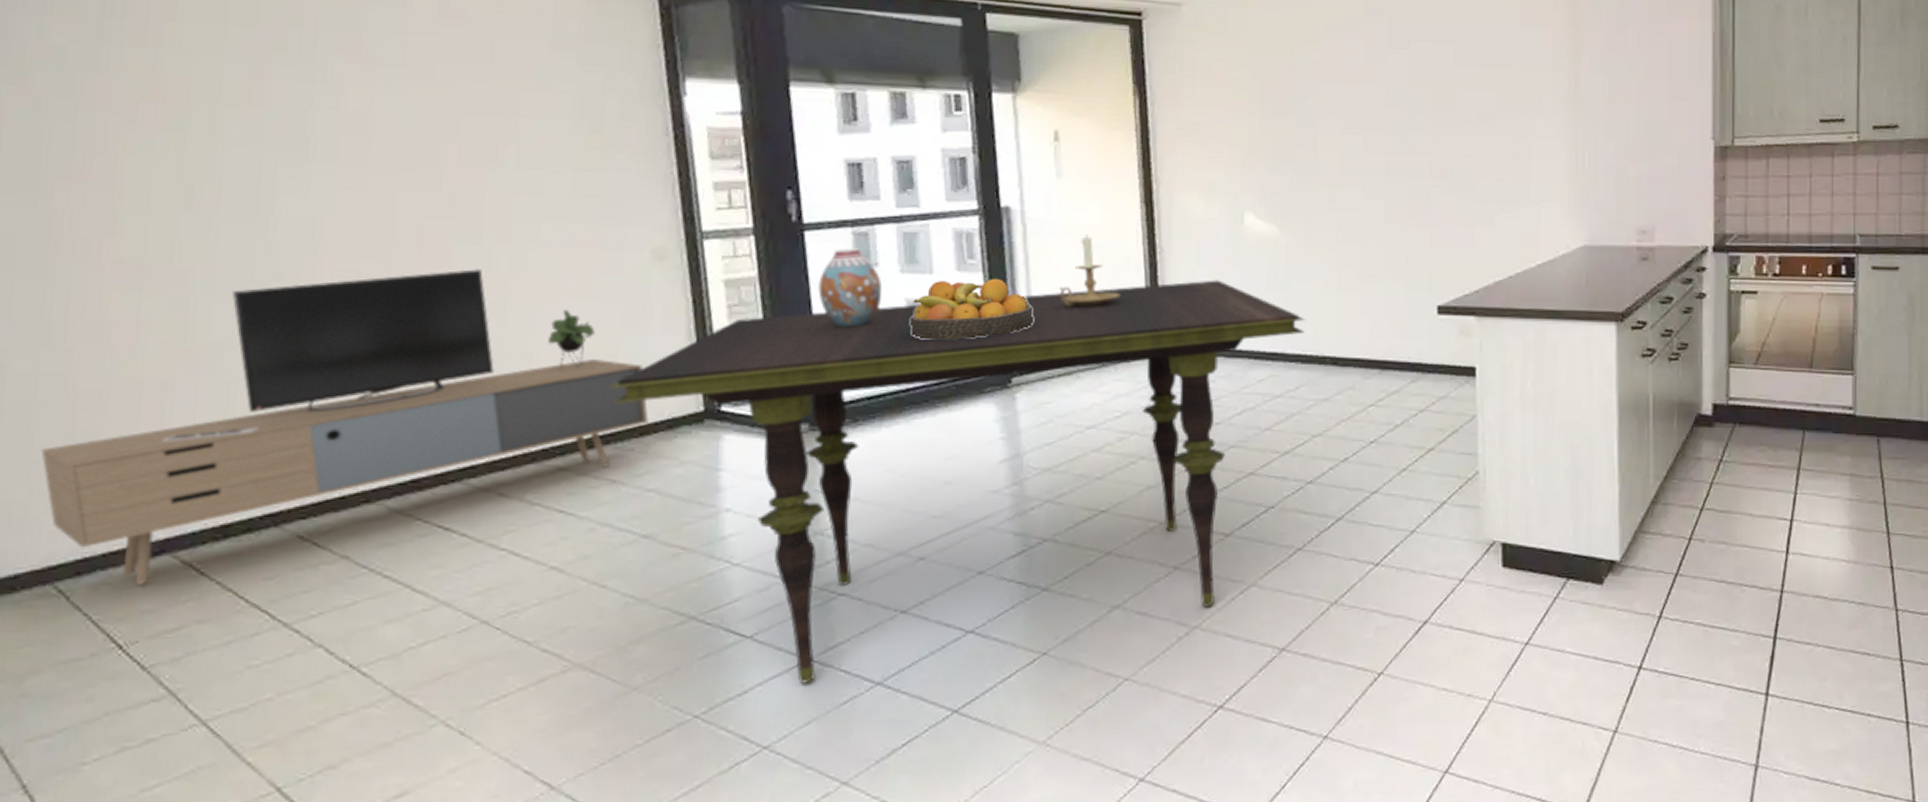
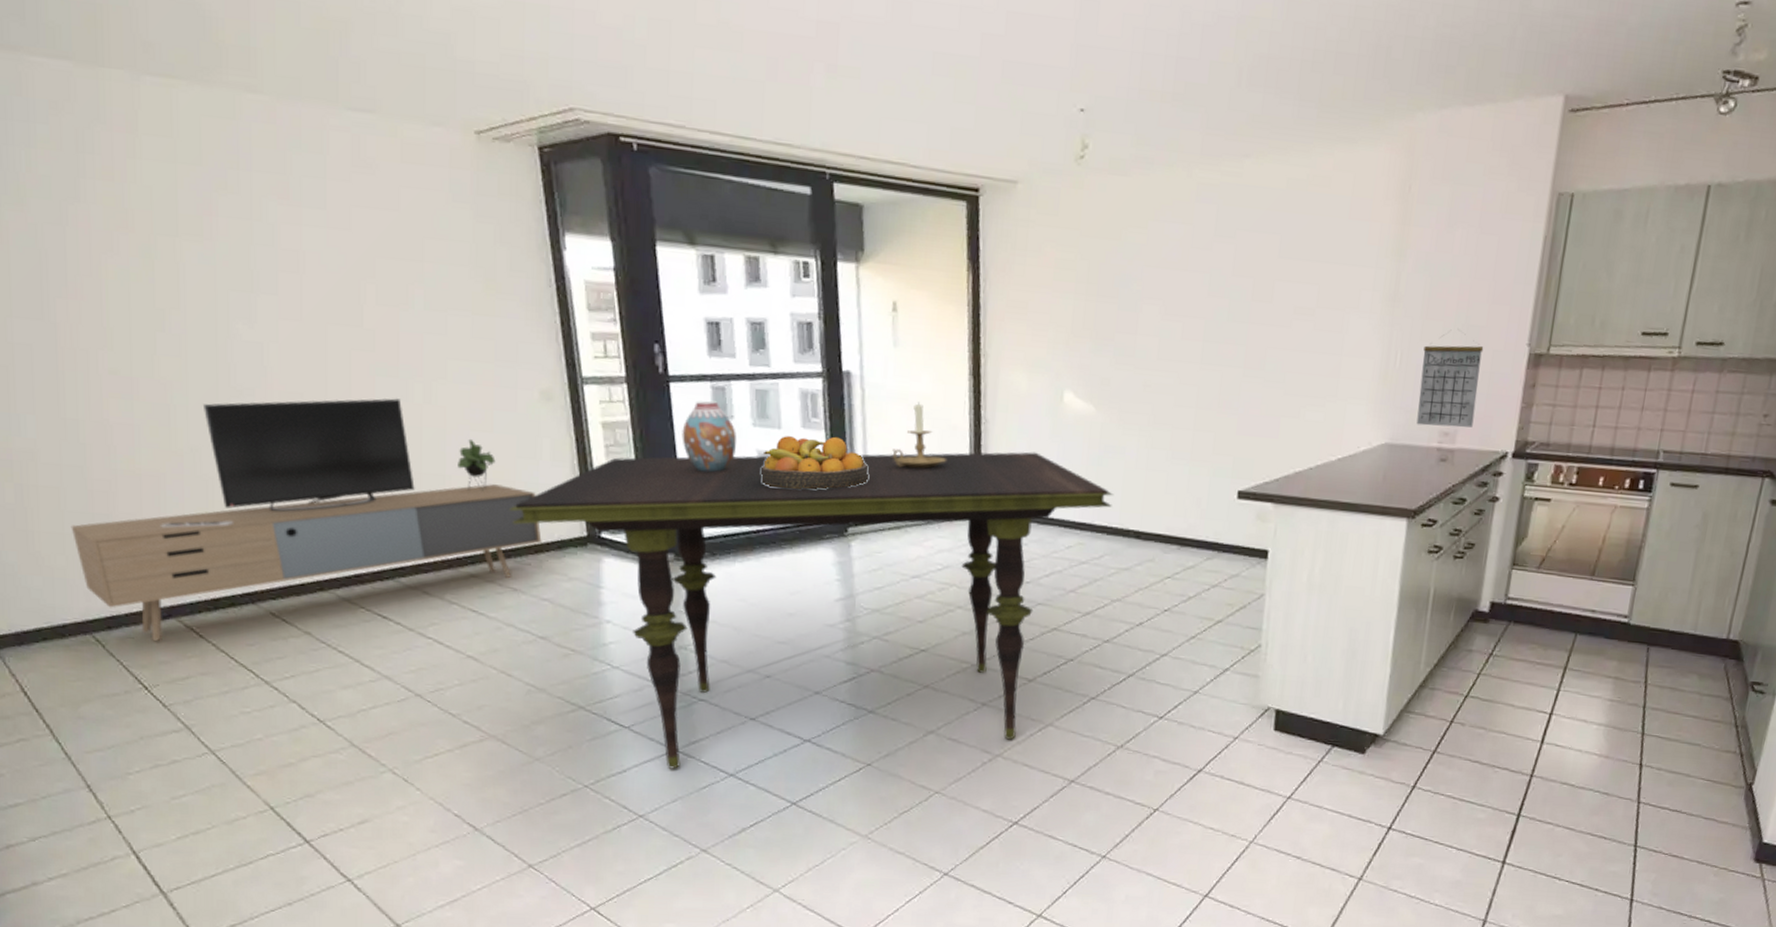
calendar: none [1611,127,1670,225] -> present [1416,329,1484,428]

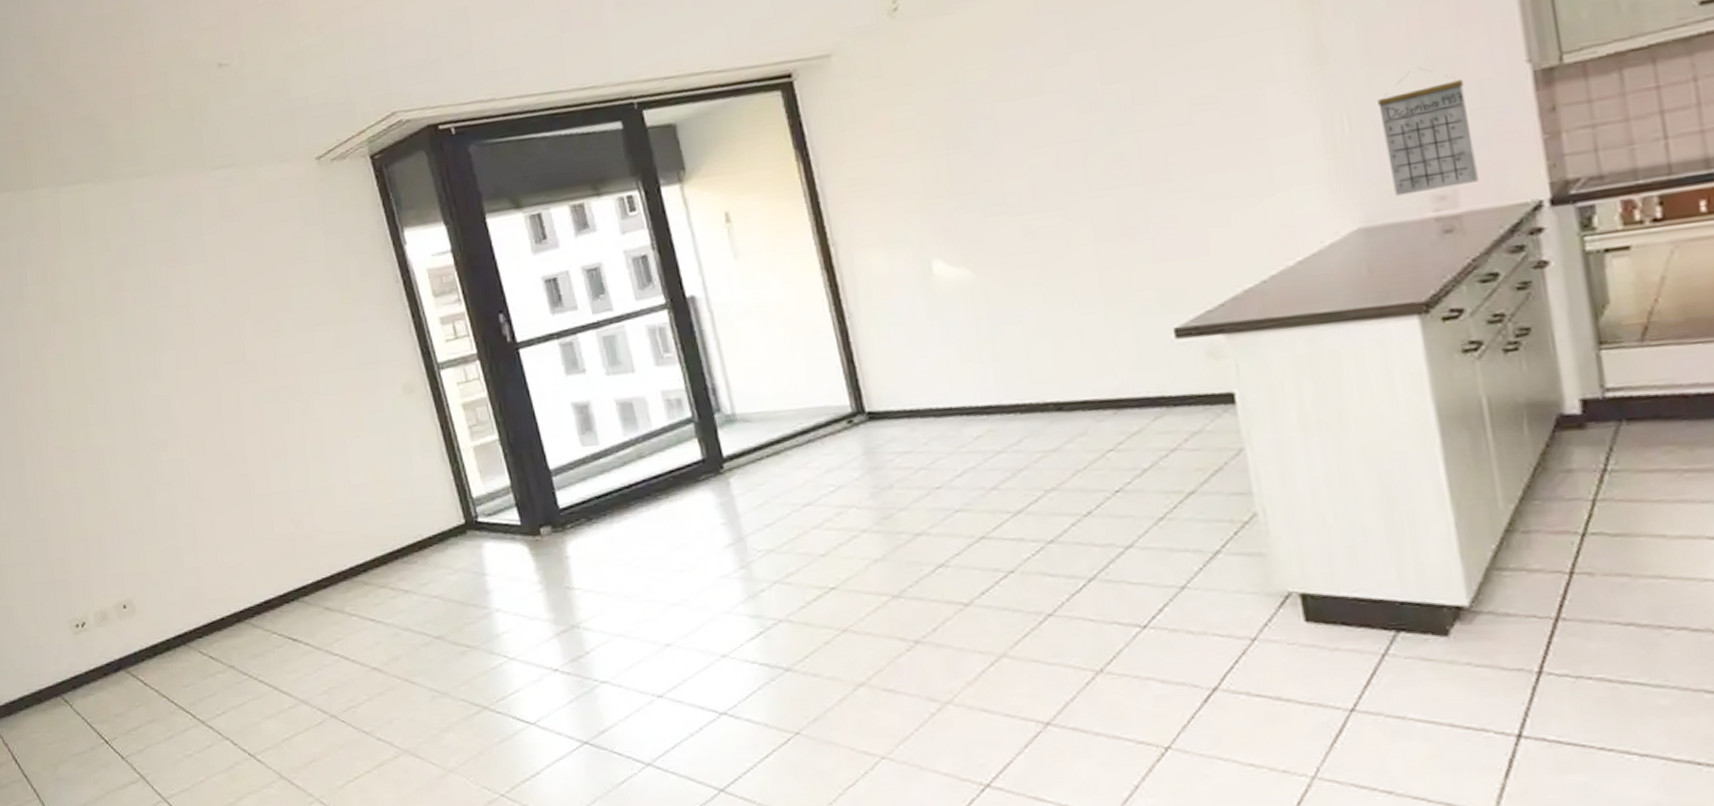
media console: present [70,398,542,641] -> none [39,421,424,694]
dining table: present [508,452,1113,769] -> none [389,336,1019,765]
vase: present [682,400,737,473] -> none [538,358,594,434]
fruit bowl: present [761,436,868,490] -> none [622,367,735,436]
candle holder: present [892,402,946,469] -> none [754,311,815,385]

